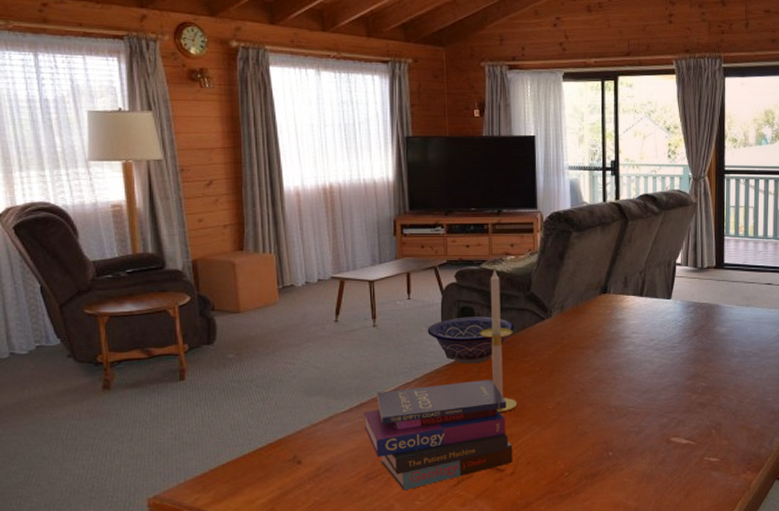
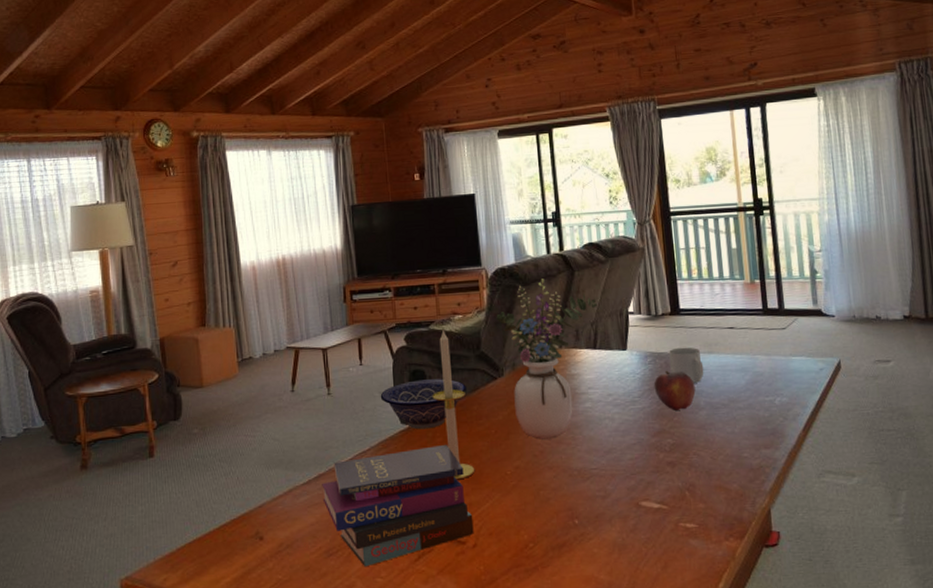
bouquet: none [548,226,647,378] -> present [496,279,597,440]
fruit: none [693,320,731,357] -> present [654,370,696,411]
cup: none [710,299,741,333] -> present [669,347,704,383]

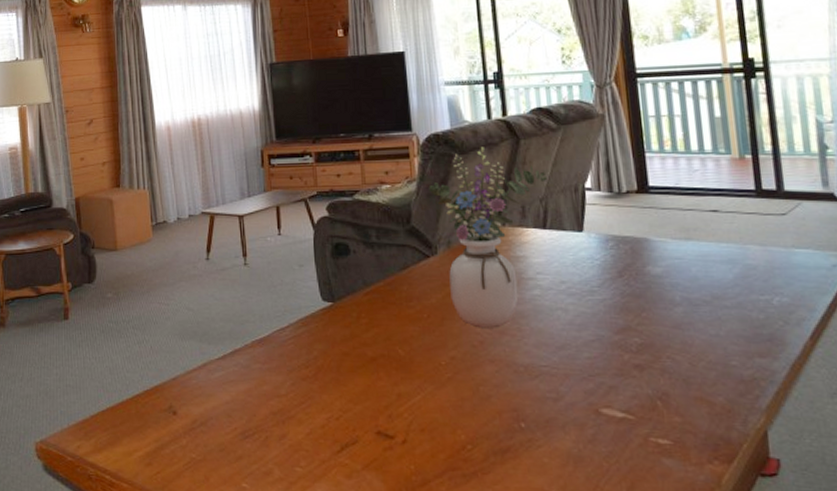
books: present [322,444,474,567] -> none [237,326,404,454]
decorative bowl: present [380,379,466,430] -> none [300,254,395,308]
candle: present [432,329,475,480] -> none [357,200,405,367]
fruit: present [654,370,696,411] -> none [616,257,670,305]
cup: present [669,347,704,383] -> none [635,231,680,274]

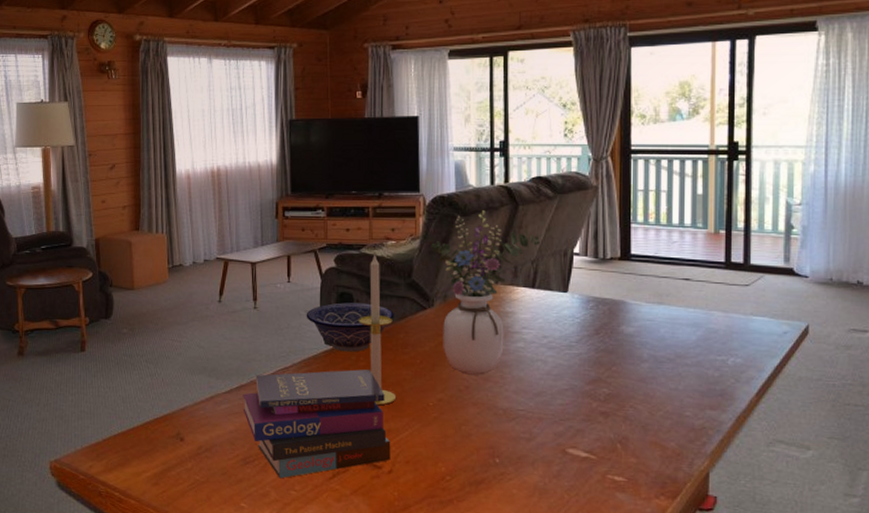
books: none [237,326,404,454] -> present [243,369,391,479]
decorative bowl: none [300,254,395,308] -> present [306,302,394,352]
candle: none [357,200,405,367] -> present [358,254,397,406]

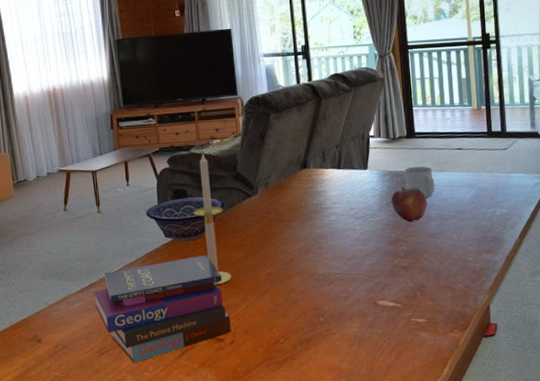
bouquet: present [431,210,540,375] -> none [251,106,342,249]
fruit: none [593,317,639,360] -> present [391,187,428,222]
cup: none [614,294,651,334] -> present [404,166,435,198]

